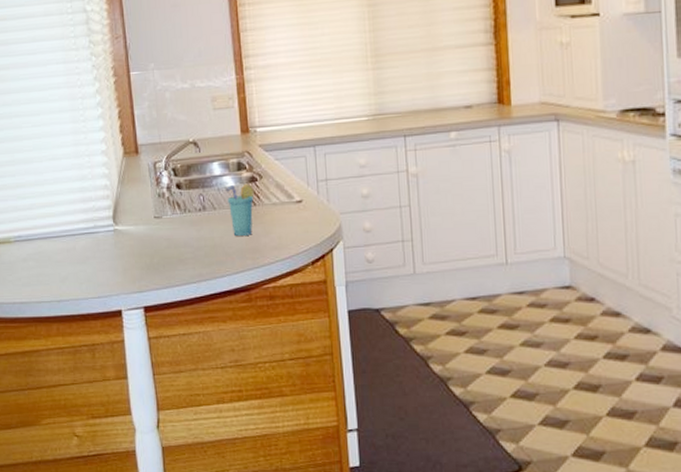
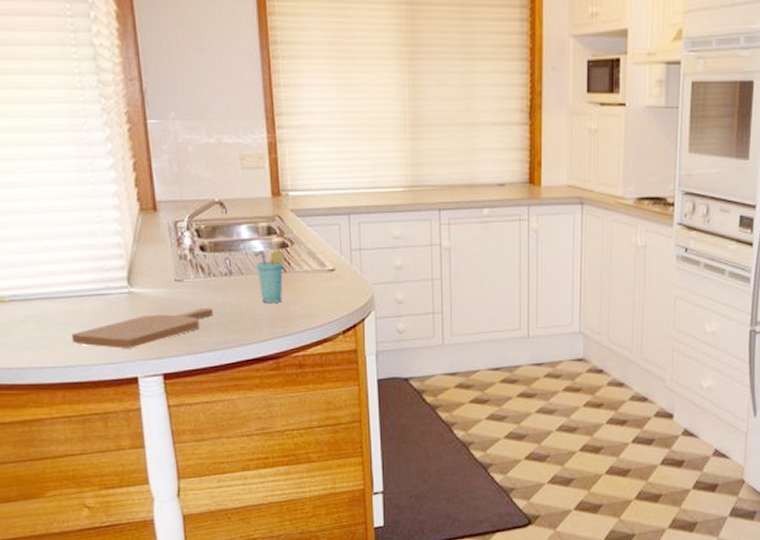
cutting board: none [65,242,189,283] -> present [72,307,214,349]

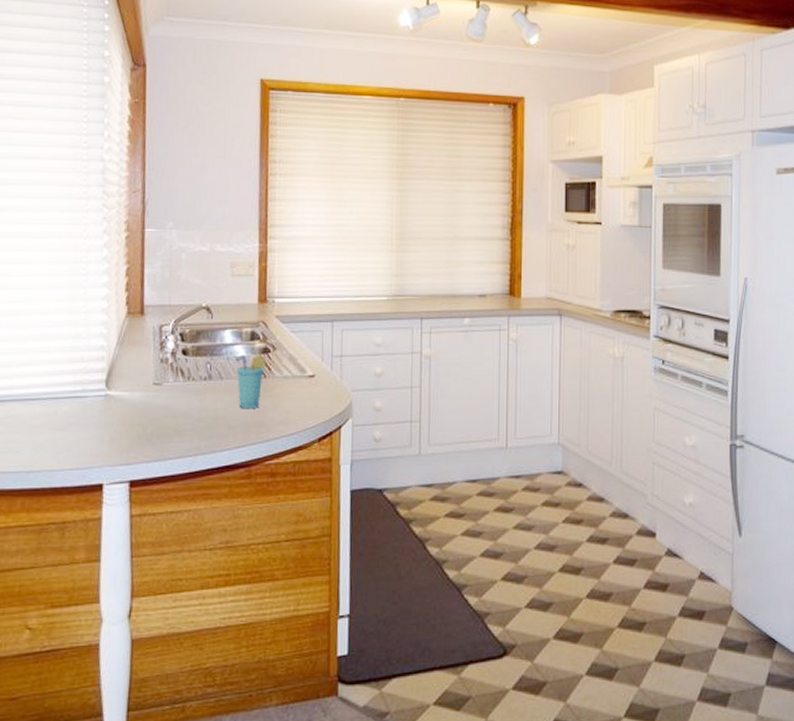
cutting board: present [72,307,214,349] -> none [40,412,189,453]

